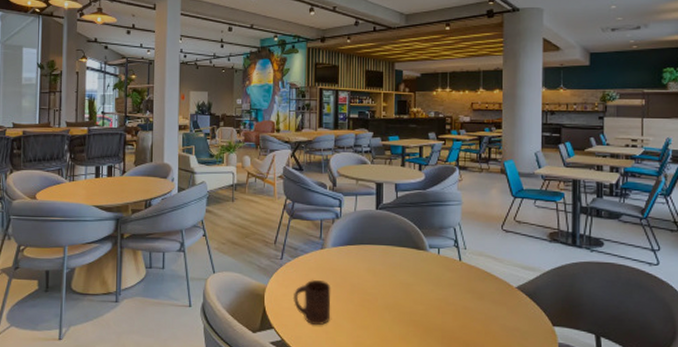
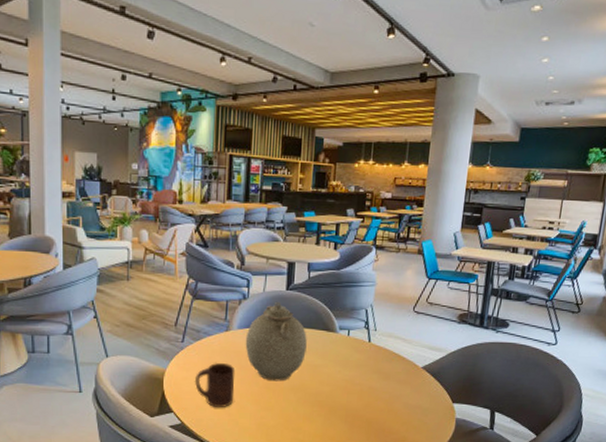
teapot: none [339,220,398,300] -> present [245,301,307,382]

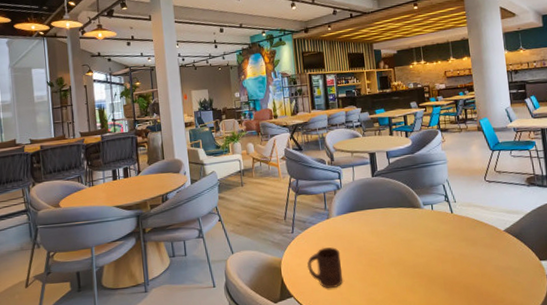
teapot: present [245,301,307,382] -> none [344,187,399,259]

